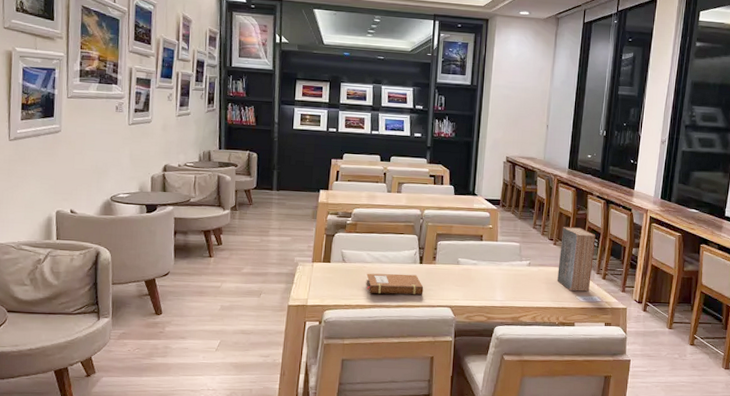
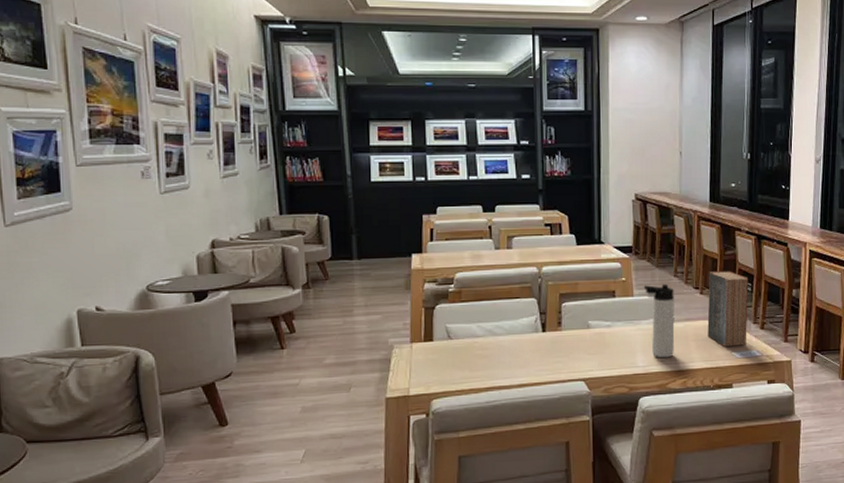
notebook: present [366,273,424,295] -> none [479,345,550,373]
thermos bottle: none [506,233,532,296] -> present [643,285,675,358]

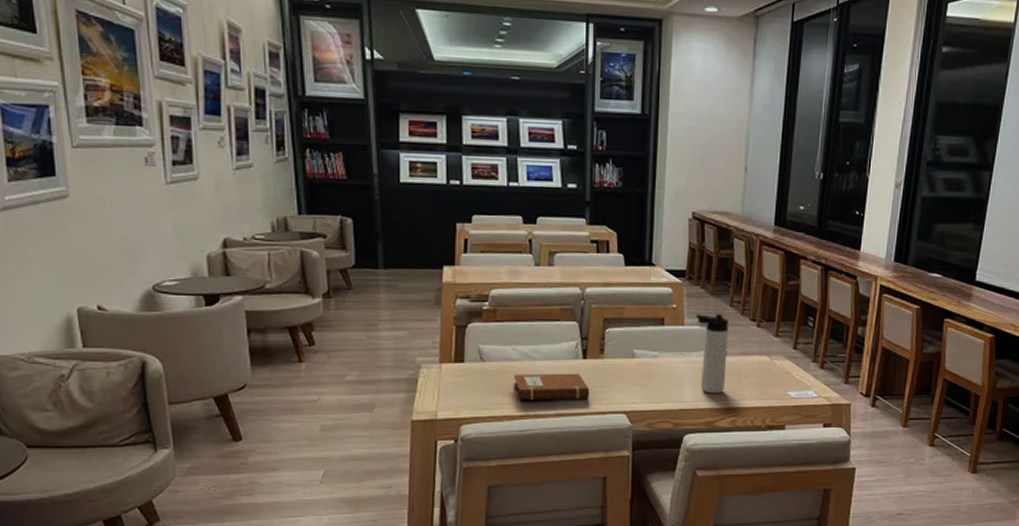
notebook: none [479,345,550,373] -> present [513,373,590,400]
book: present [707,271,749,347] -> none [762,303,811,385]

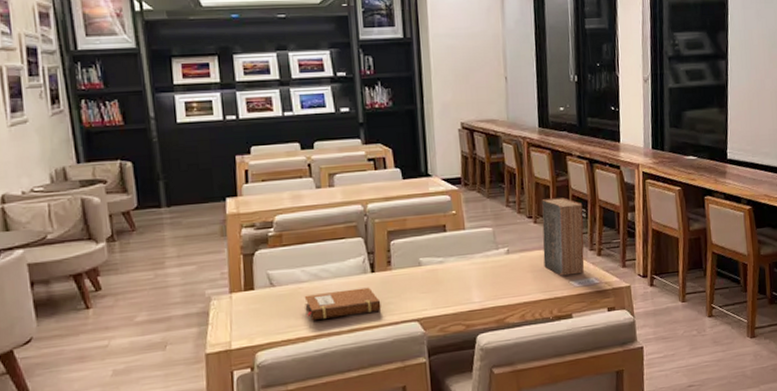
thermos bottle: present [695,314,729,394] -> none [475,215,510,293]
book: none [762,303,811,385] -> present [542,198,585,276]

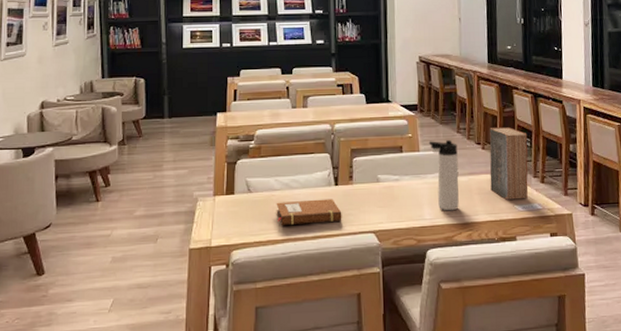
thermos bottle: none [475,215,510,293] -> present [428,140,459,211]

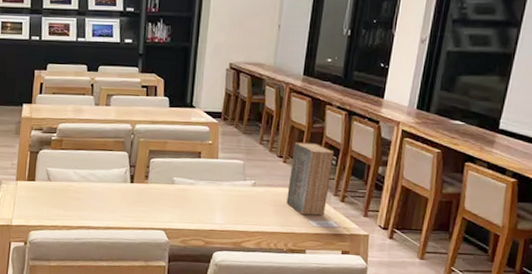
notebook: present [276,199,342,225] -> none [73,192,135,216]
thermos bottle: present [428,140,459,211] -> none [228,150,258,219]

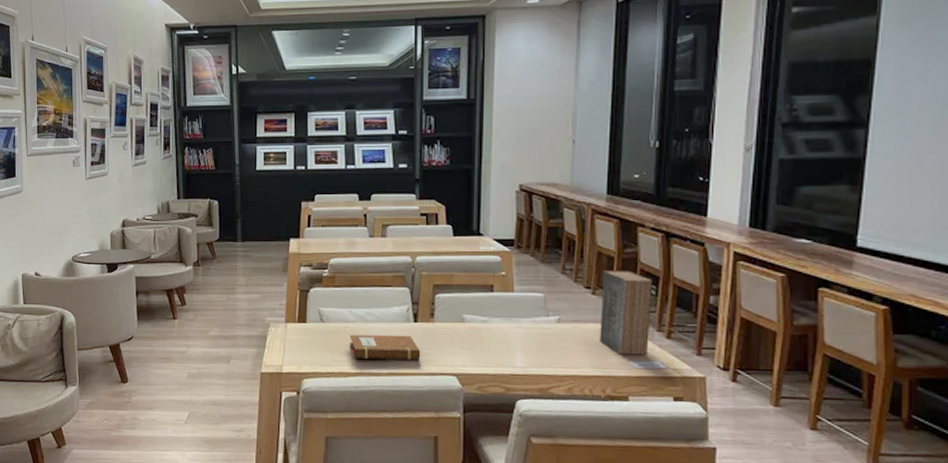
notebook: none [73,192,135,216] -> present [349,334,421,360]

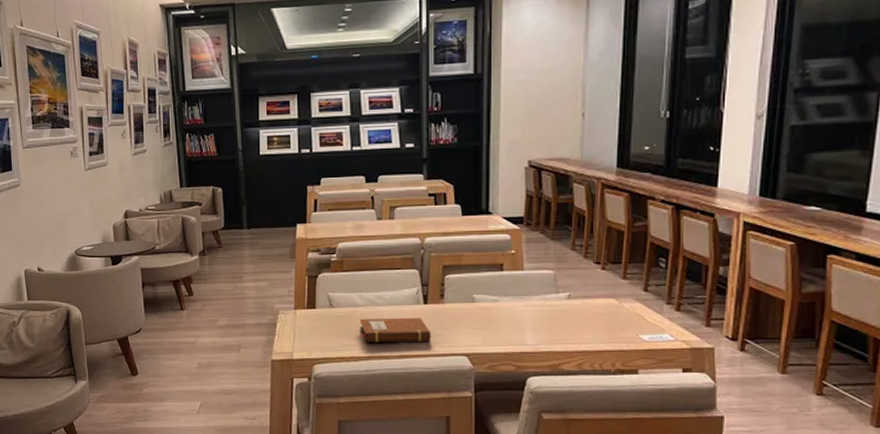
book: present [600,270,653,355] -> none [609,245,663,328]

